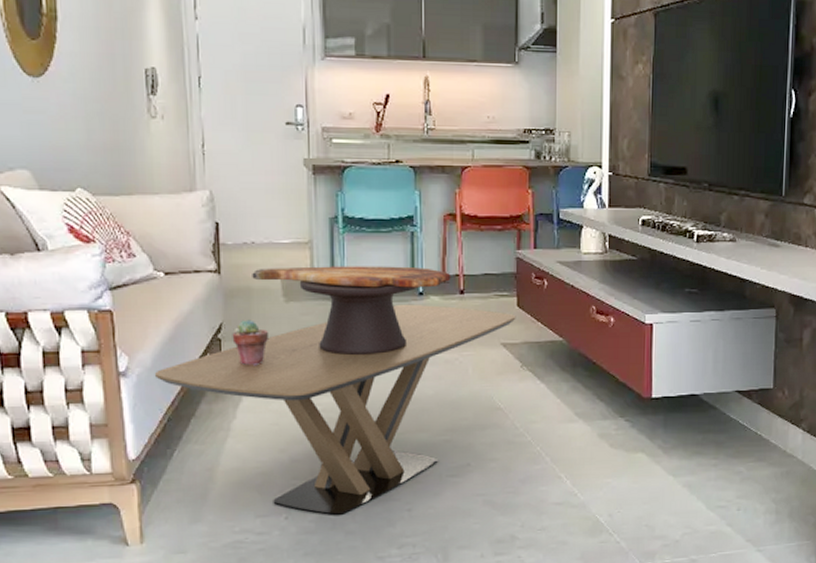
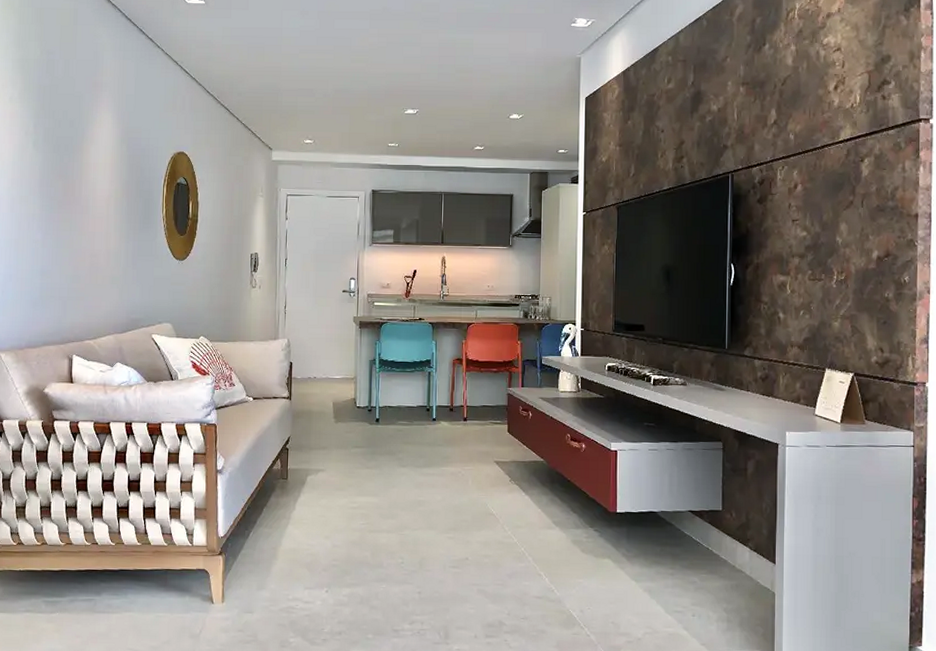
coffee table: present [154,304,516,516] -> none [241,427,507,593]
potted succulent: present [232,319,270,366] -> none [296,434,323,470]
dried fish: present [252,266,451,356] -> none [313,396,457,466]

